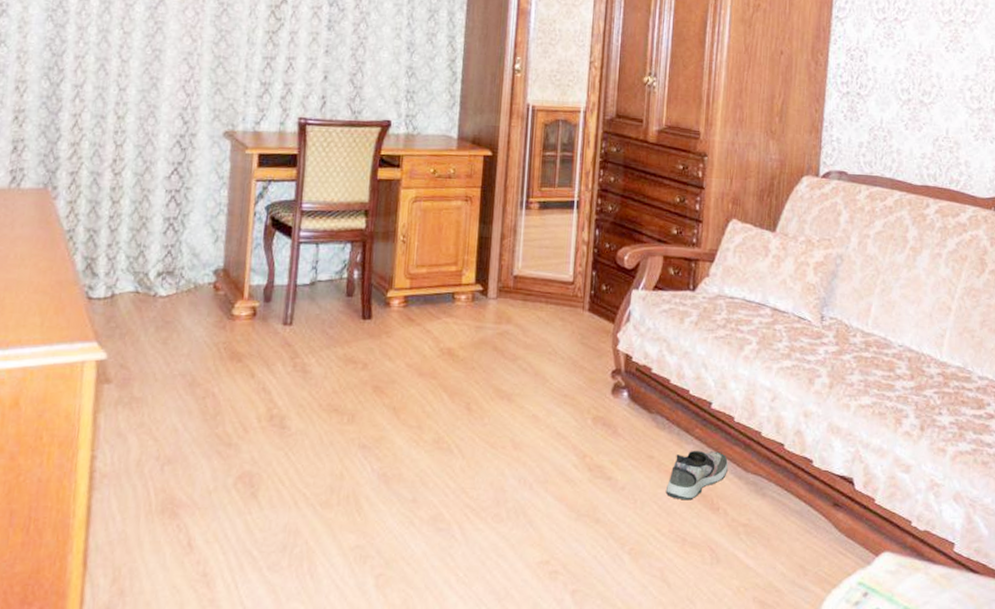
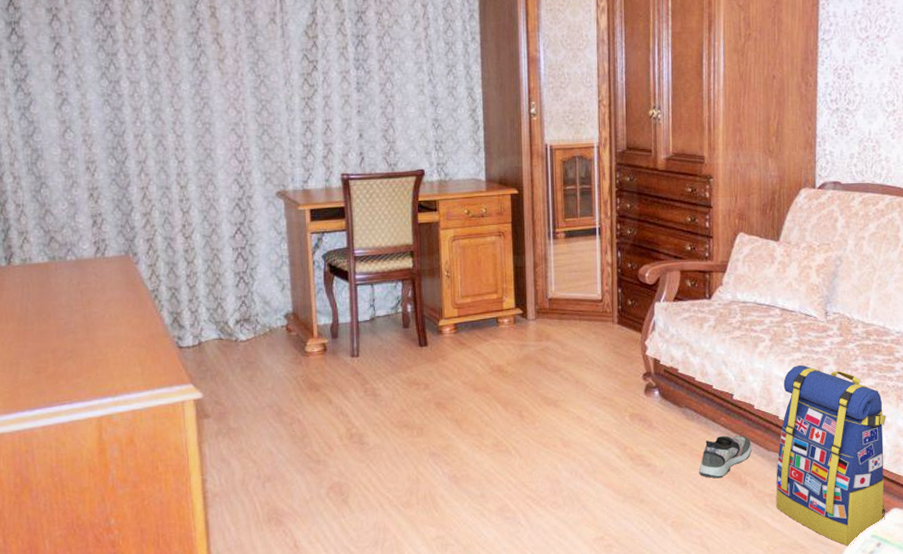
backpack: none [751,374,882,594] -> present [776,364,886,546]

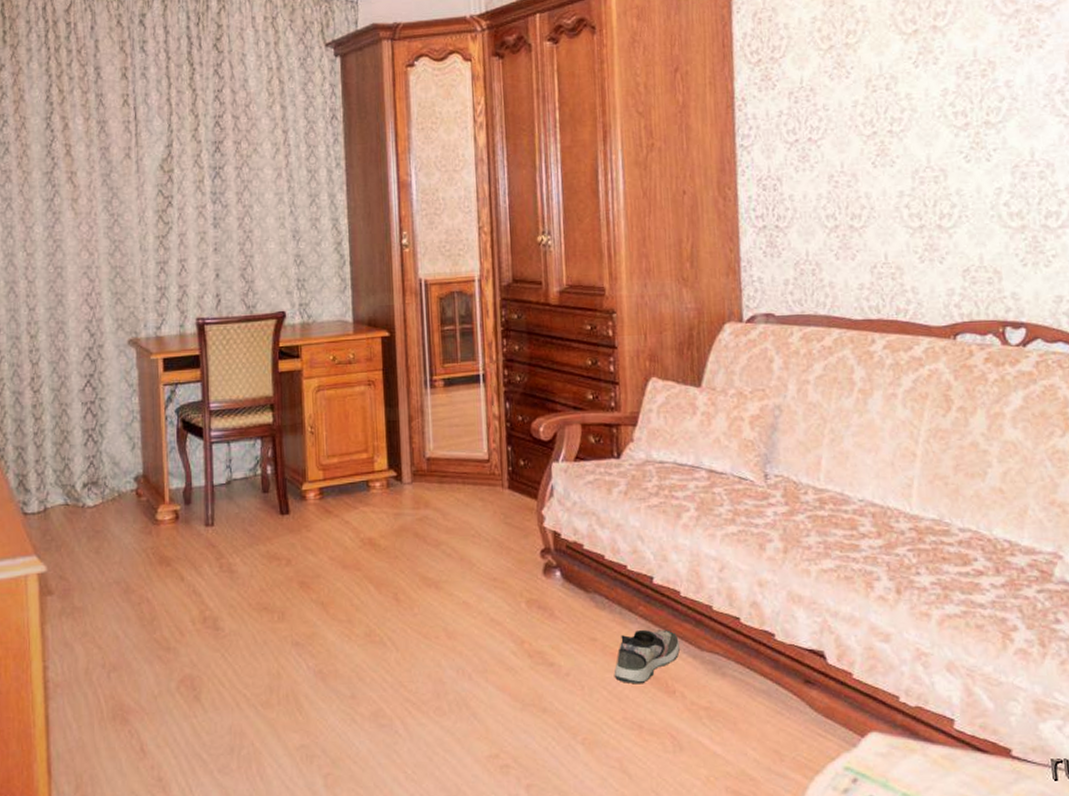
backpack: present [776,364,886,546] -> none [712,540,862,781]

